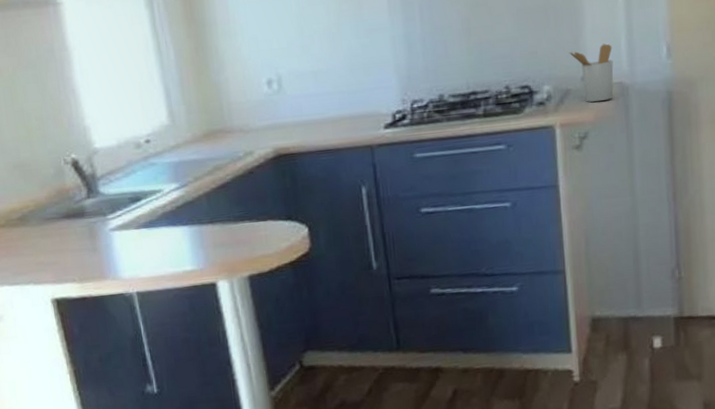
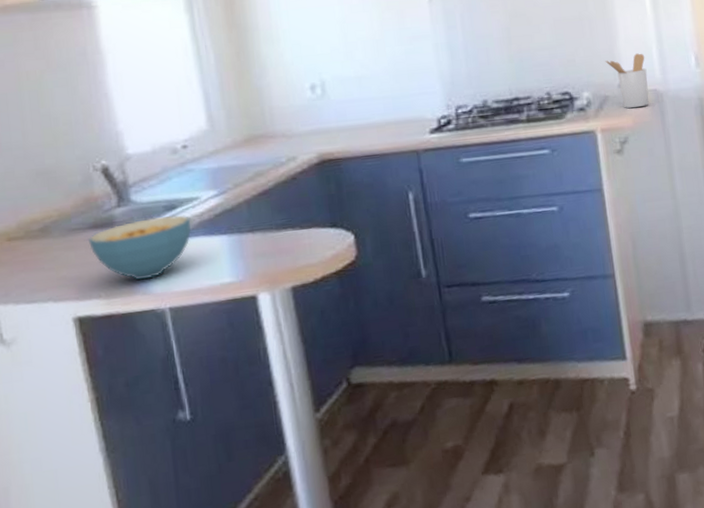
cereal bowl: none [61,206,156,267] -> present [87,215,192,280]

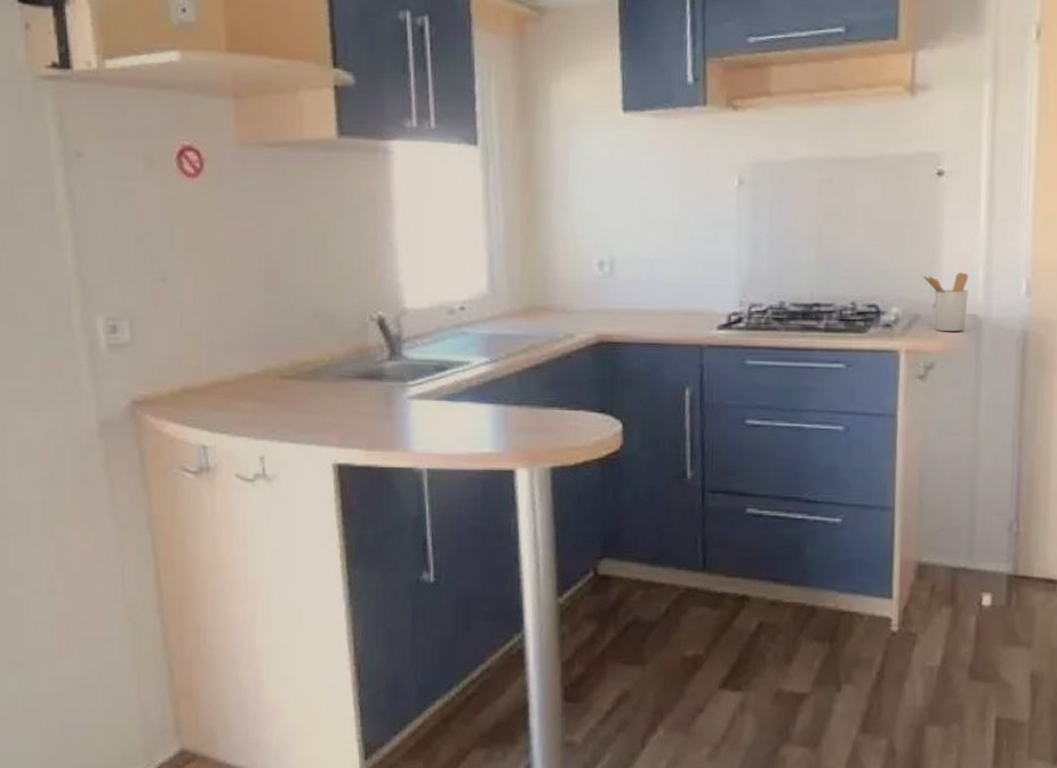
cereal bowl: present [87,215,192,280] -> none [356,375,459,437]

